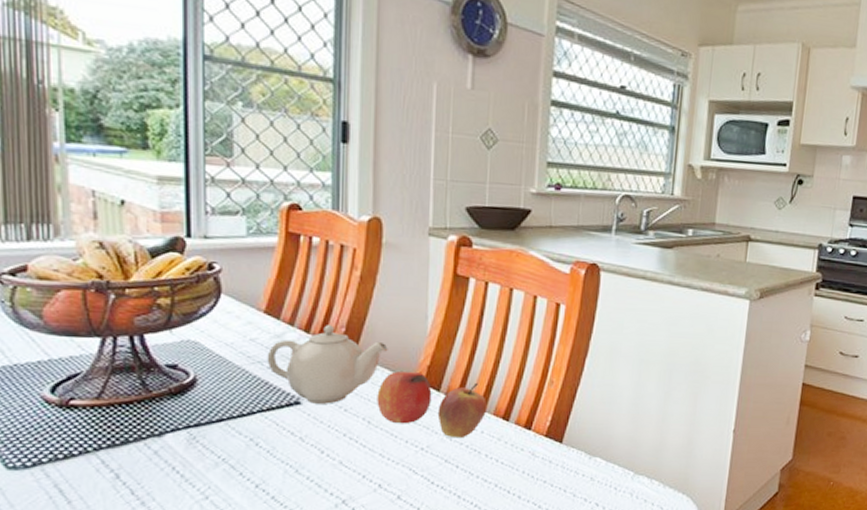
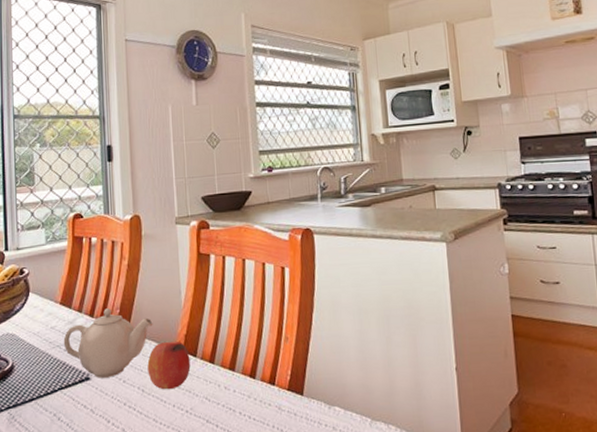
fruit: present [437,382,488,439] -> none [196,345,237,399]

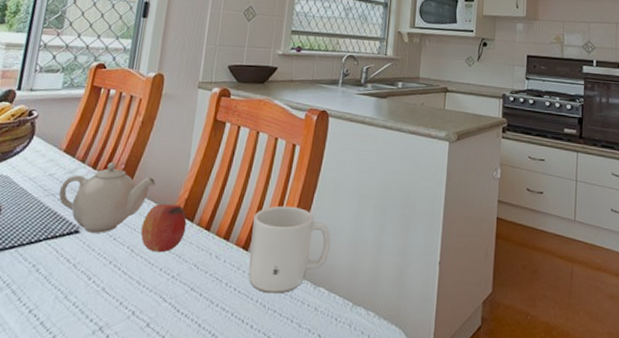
mug: none [254,329,338,418] -> present [248,205,331,294]

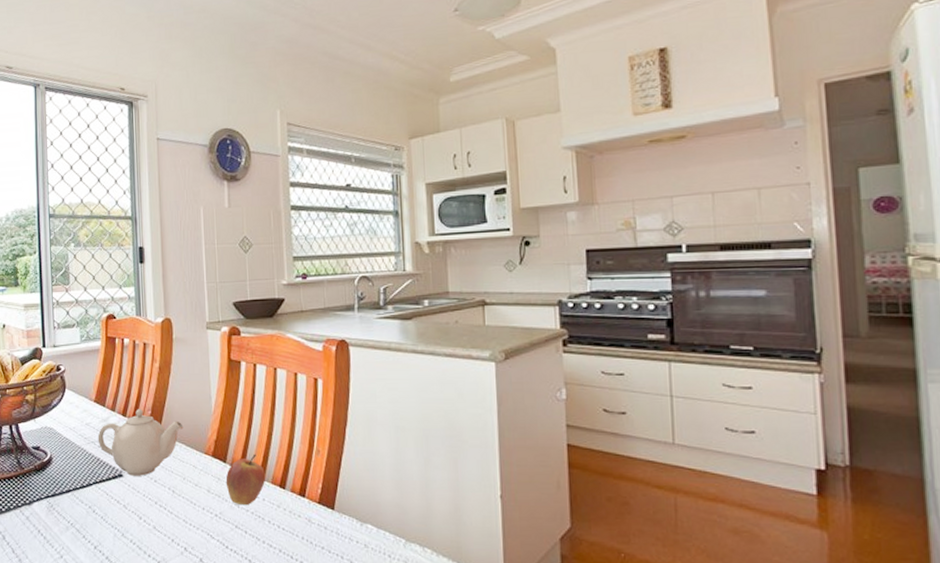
fruit: present [140,203,187,253] -> none [178,445,220,493]
fruit: none [189,214,232,267] -> present [225,454,266,506]
mug: present [248,205,331,294] -> none [285,442,372,531]

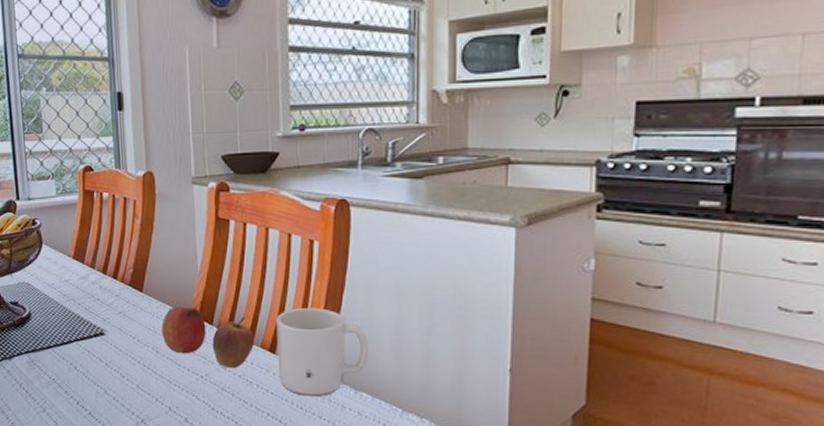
teapot: present [97,409,184,476] -> none [77,267,167,335]
fruit: none [178,445,220,493] -> present [161,306,206,354]
mug: none [285,442,372,531] -> present [275,307,368,397]

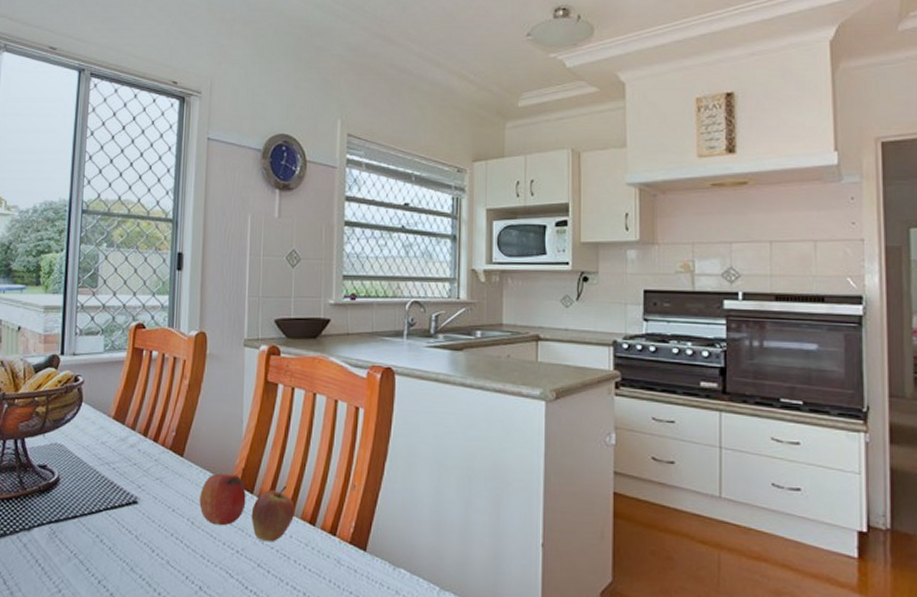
mug: present [275,307,368,397] -> none [317,476,408,574]

